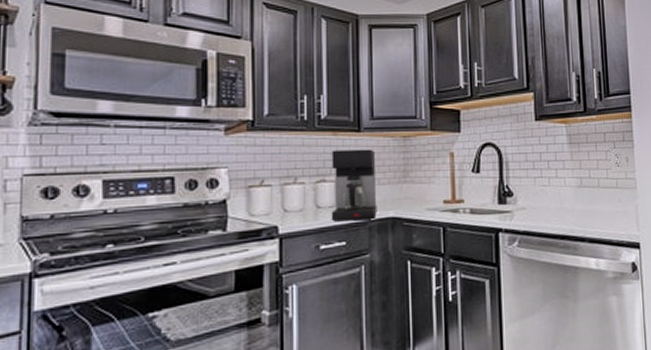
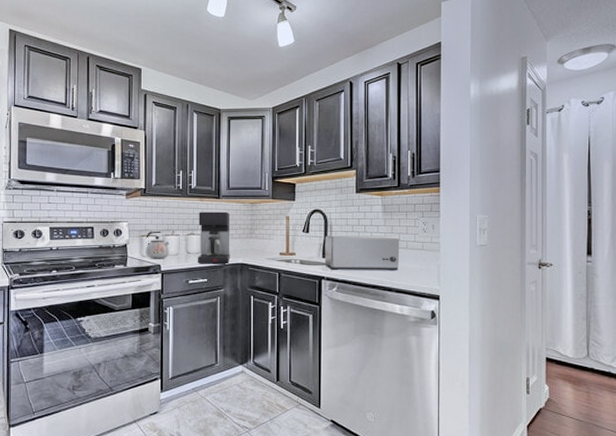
kettle: none [255,178,291,219] -> present [146,231,170,259]
toaster: none [500,172,592,220] -> present [325,235,400,271]

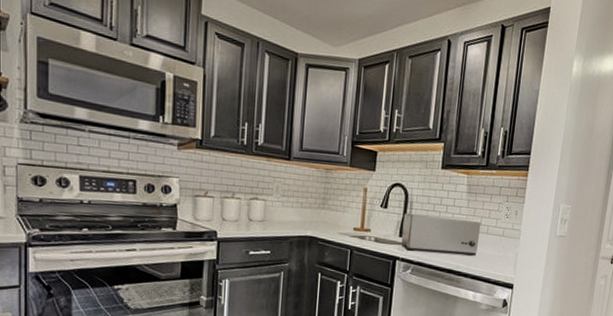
kettle: present [146,231,170,259] -> none [199,191,229,225]
coffee maker: present [197,211,231,264] -> none [260,173,302,235]

